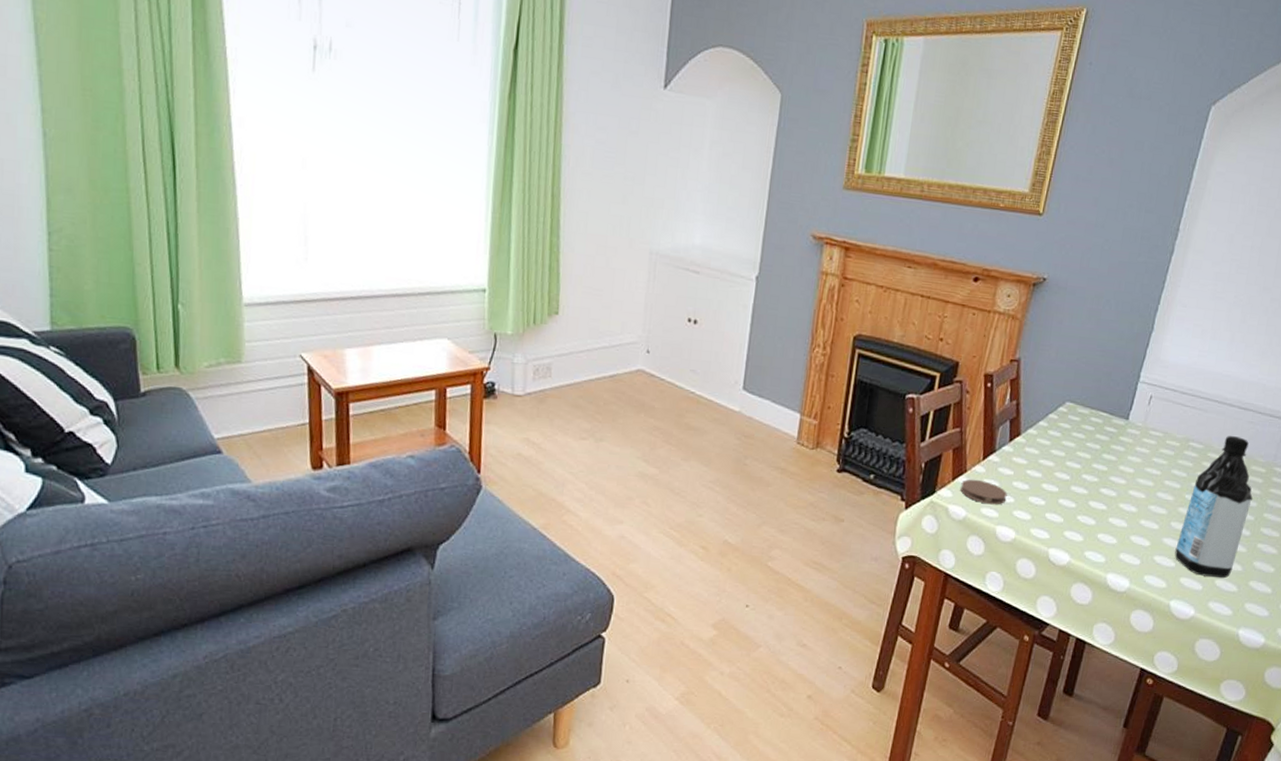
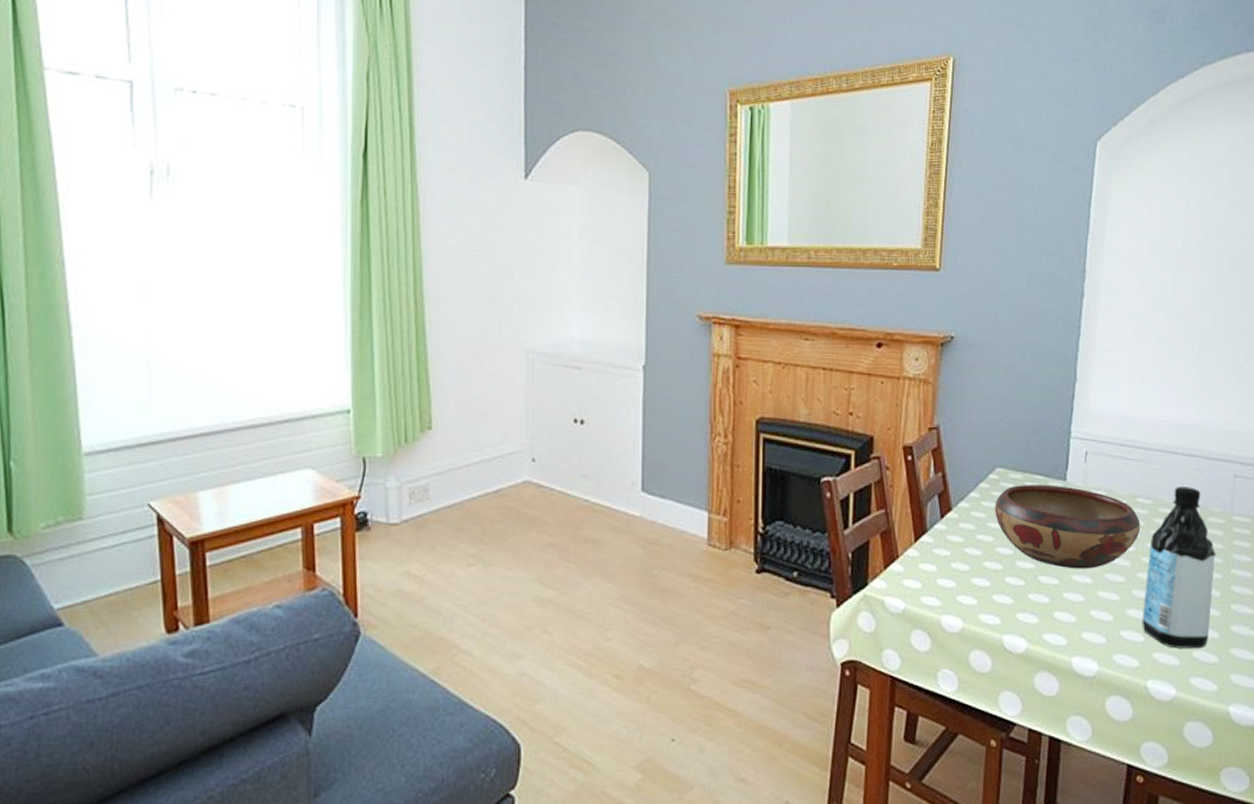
coaster: present [960,479,1007,505] -> none [895,565,947,592]
decorative bowl: none [1059,419,1189,500] -> present [995,485,1141,569]

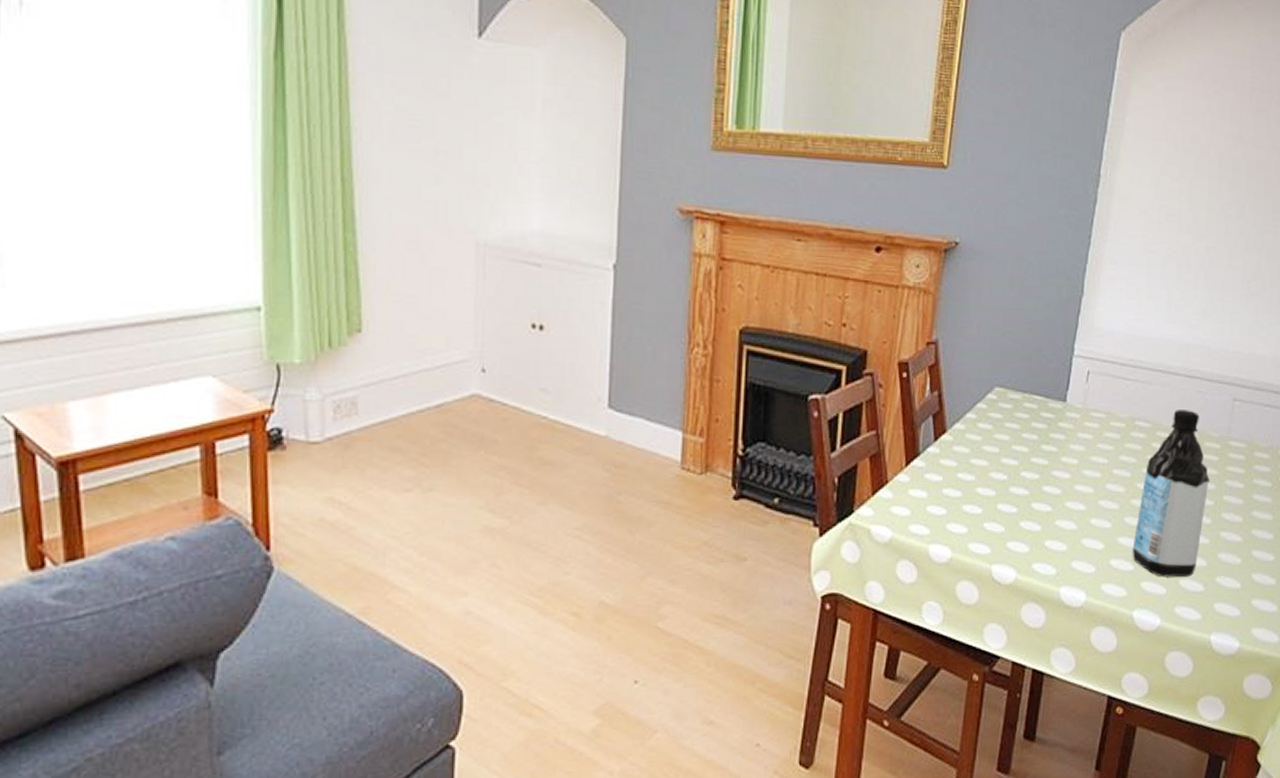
decorative bowl: present [995,485,1141,569] -> none [991,406,1138,496]

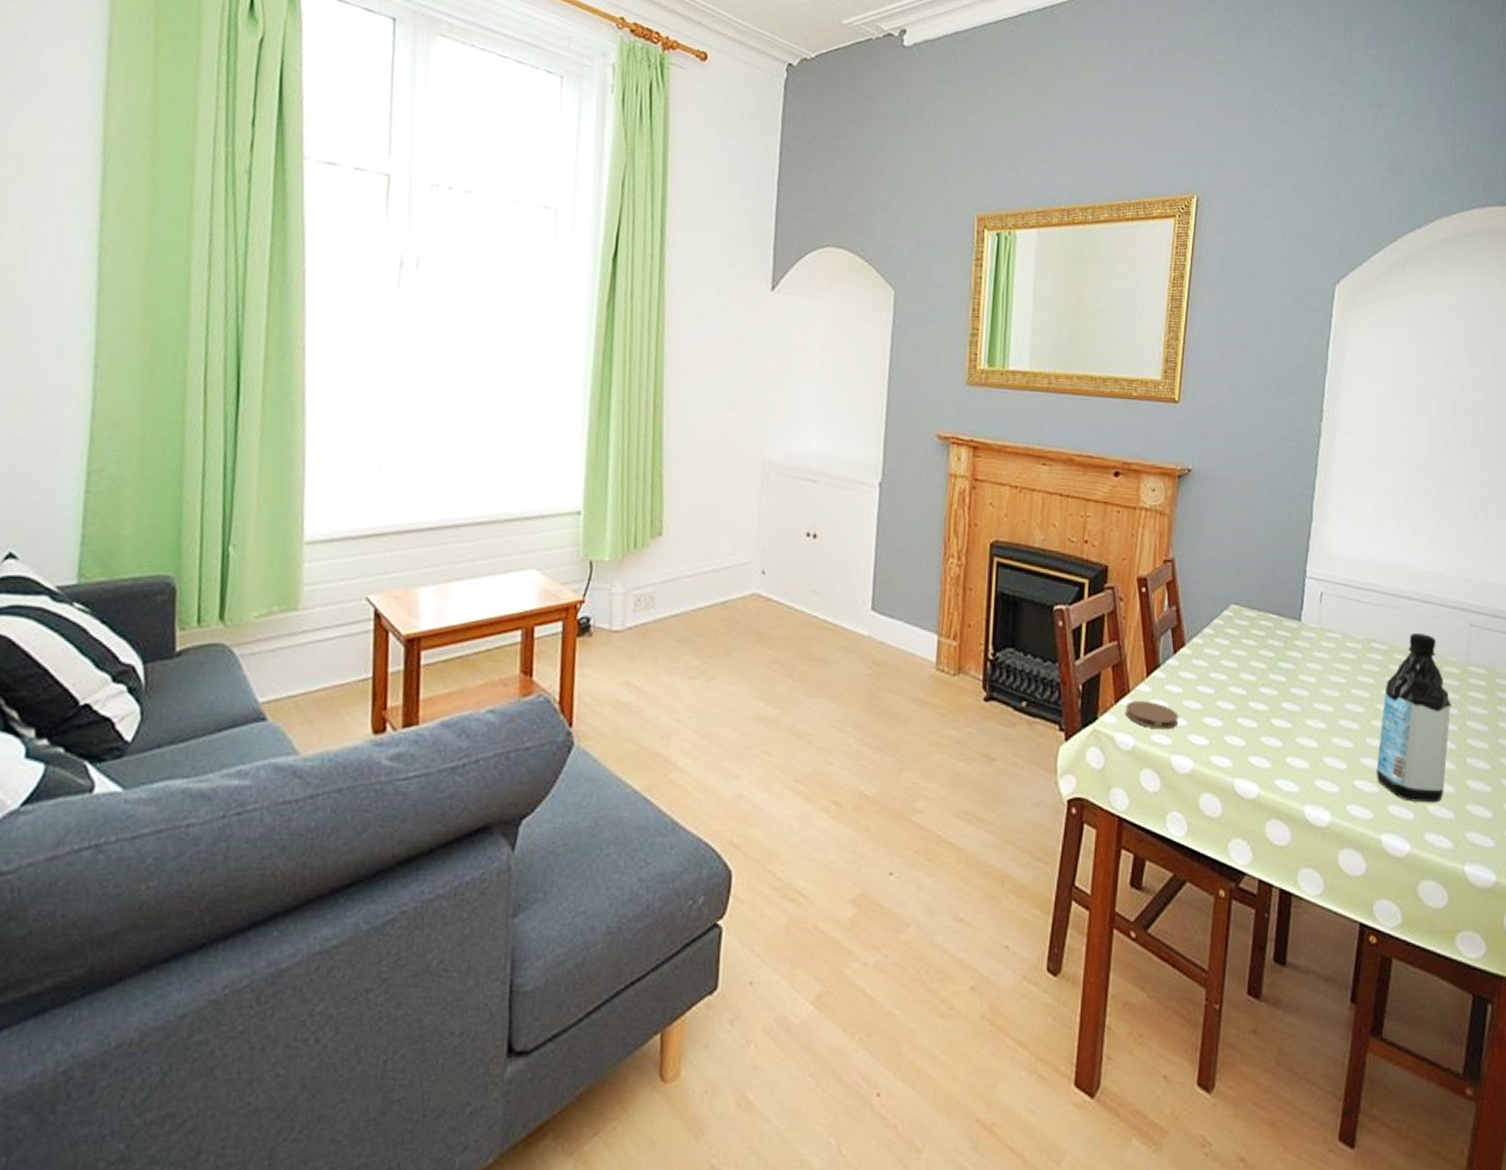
coaster: none [883,491,938,520] -> present [1125,700,1179,730]

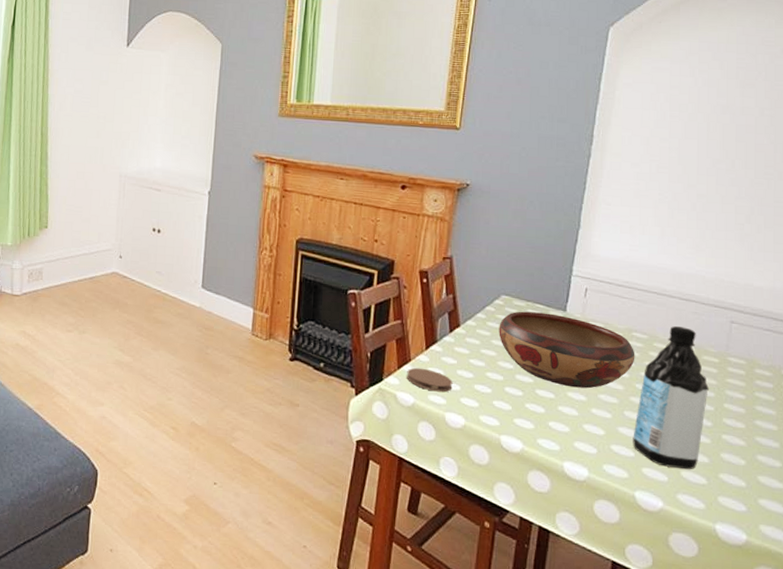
decorative bowl: none [1228,623,1376,714] -> present [499,311,635,389]

